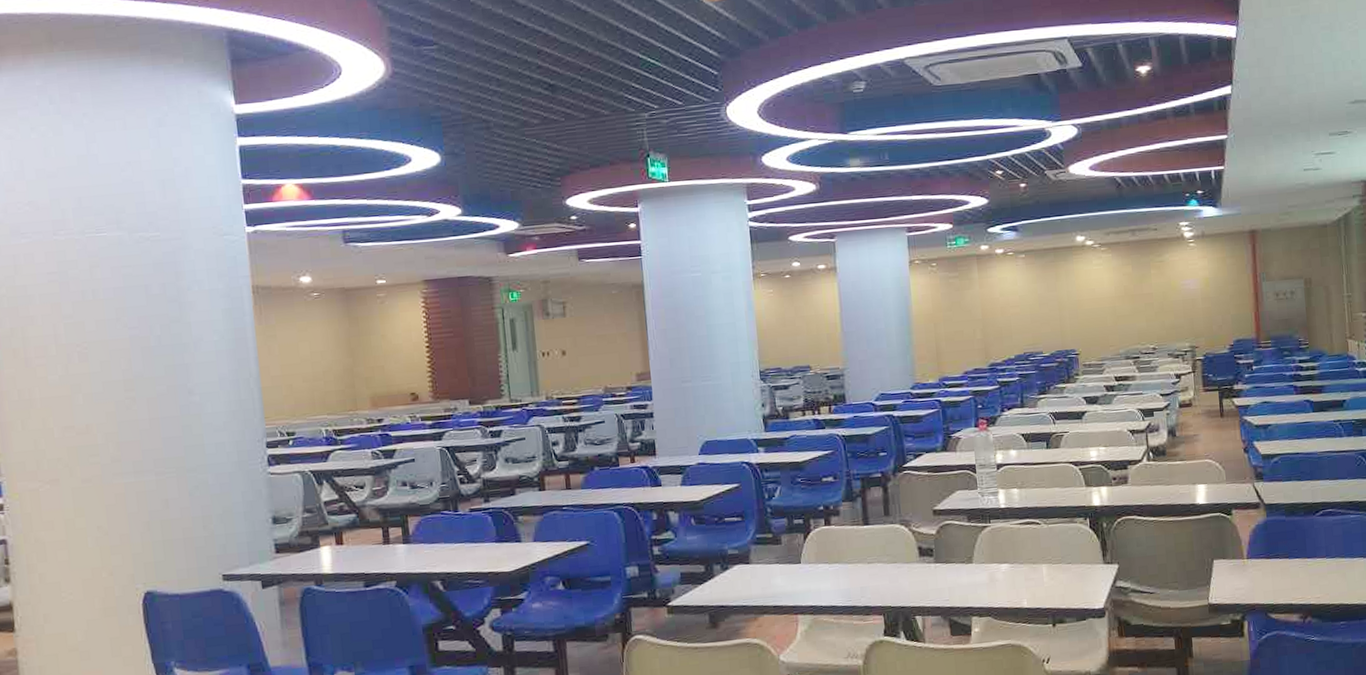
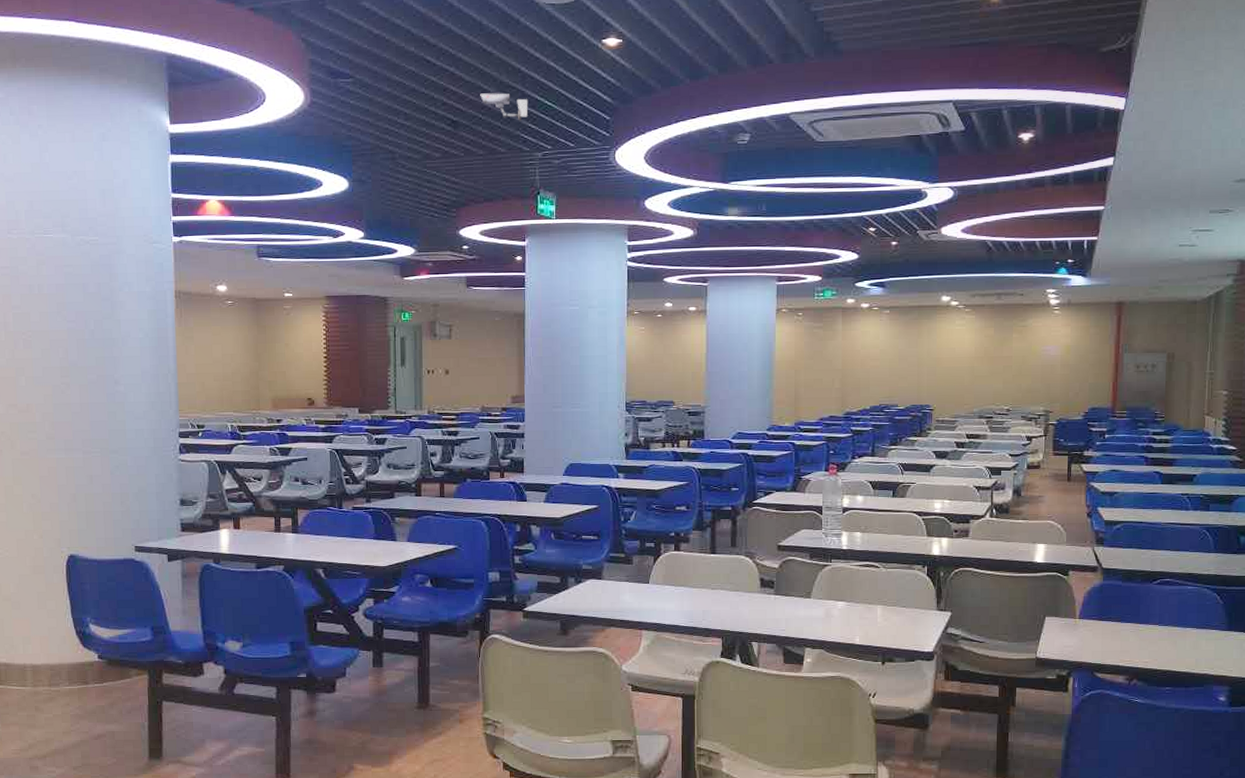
security camera: none [577,53,630,82] -> present [480,93,527,122]

